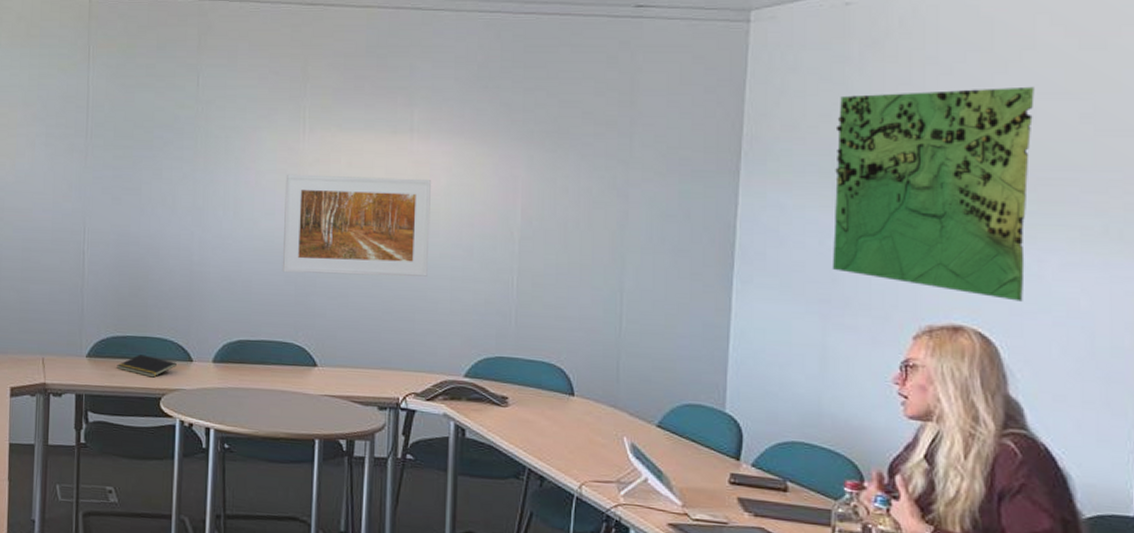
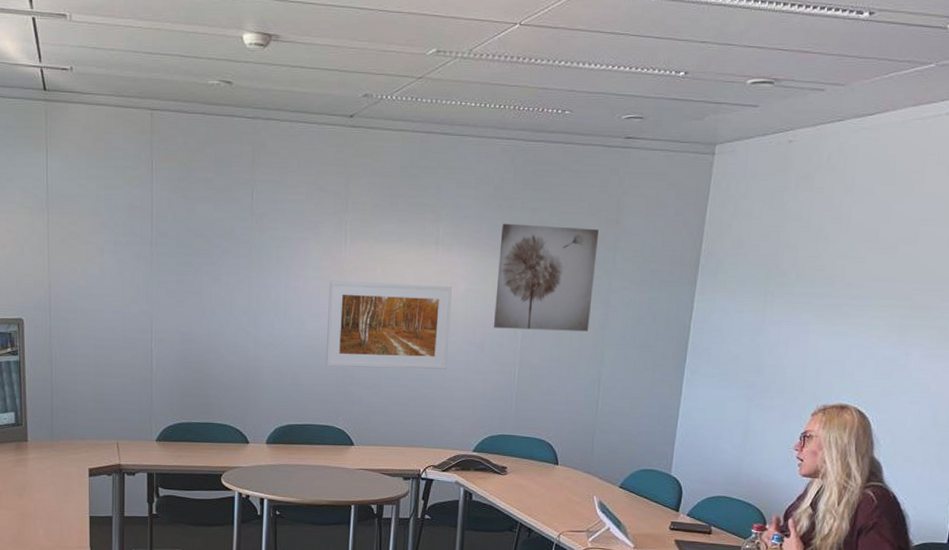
notepad: present [117,354,177,378] -> none [183,438,235,457]
wall art: none [484,106,609,232] -> present [494,223,598,332]
map: present [832,86,1034,302] -> none [758,215,920,386]

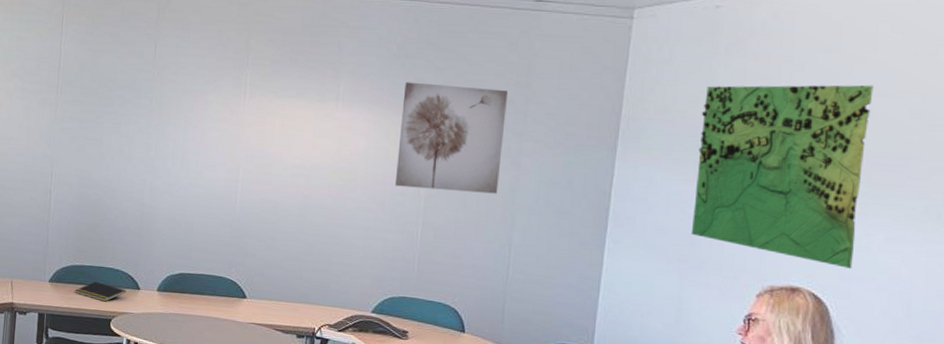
notepad: none [183,438,235,457] -> present [75,282,126,302]
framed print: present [325,280,452,370] -> none [220,132,352,226]
map: none [758,215,920,386] -> present [690,85,874,269]

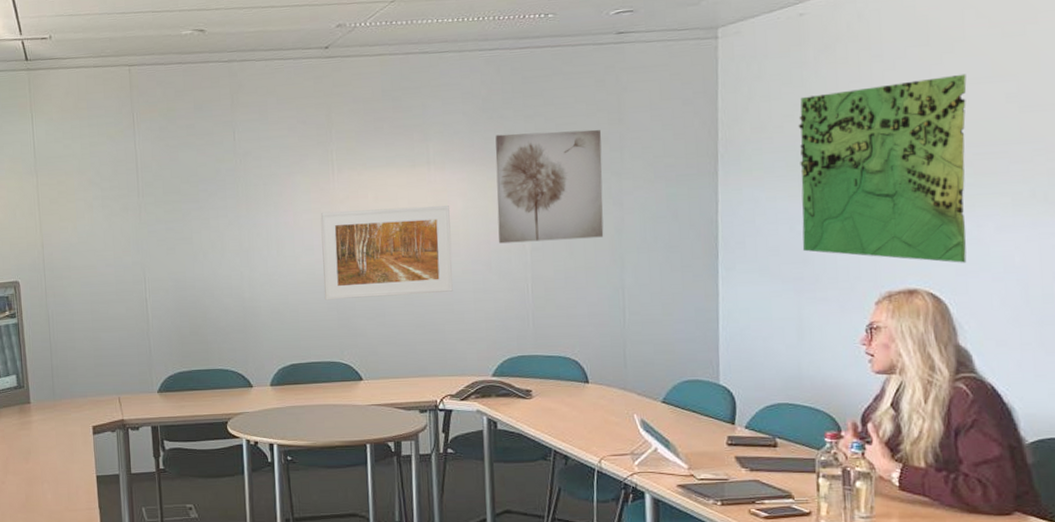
notepad: present [75,282,126,302] -> none [185,385,239,405]
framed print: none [220,132,352,226] -> present [320,205,453,301]

